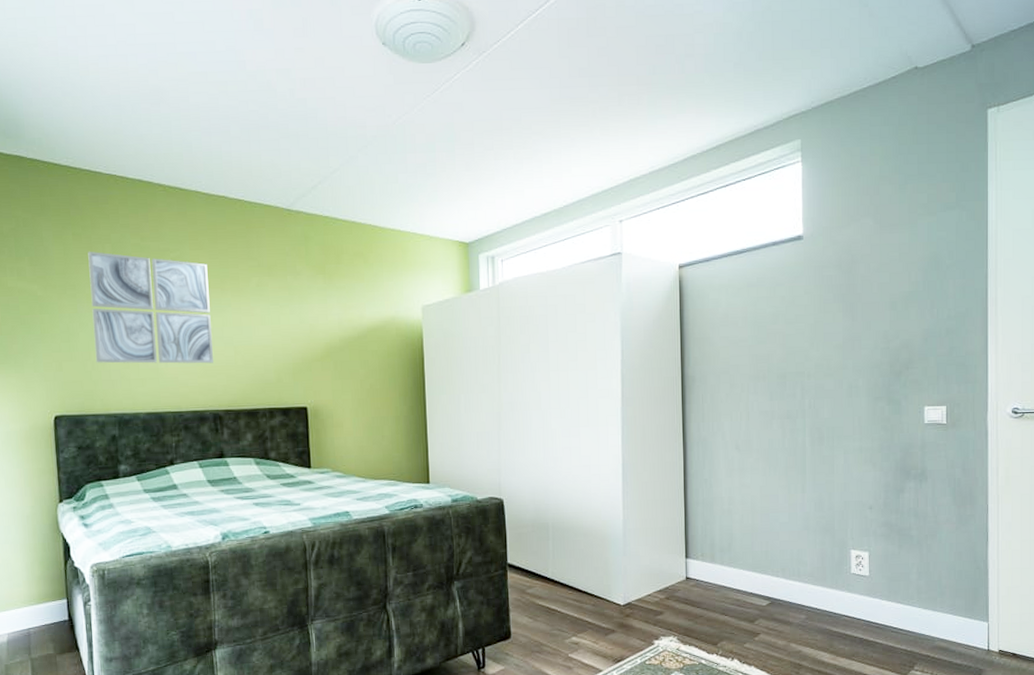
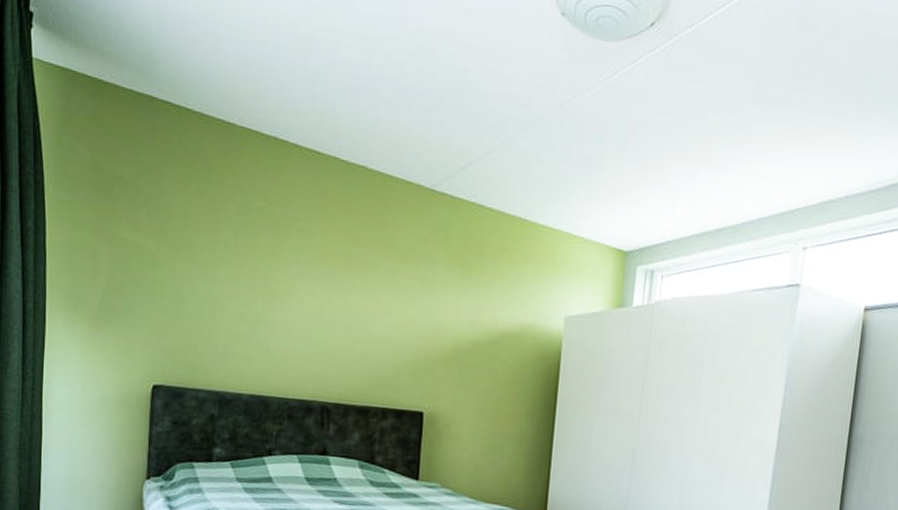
wall art: present [88,252,213,364] -> none [203,210,336,350]

